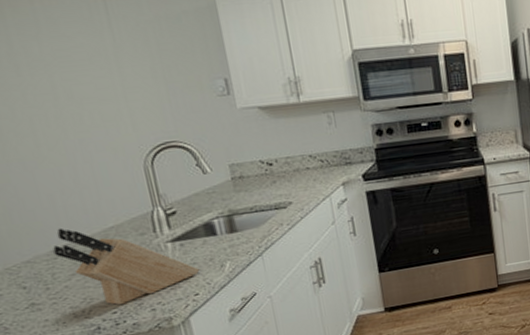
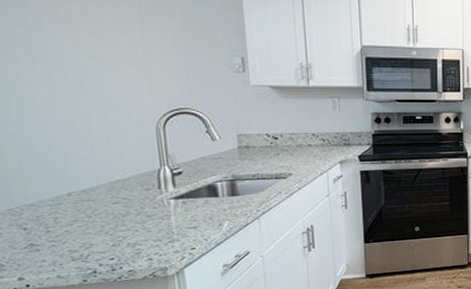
knife block: present [53,228,200,306] -> none [58,176,199,253]

